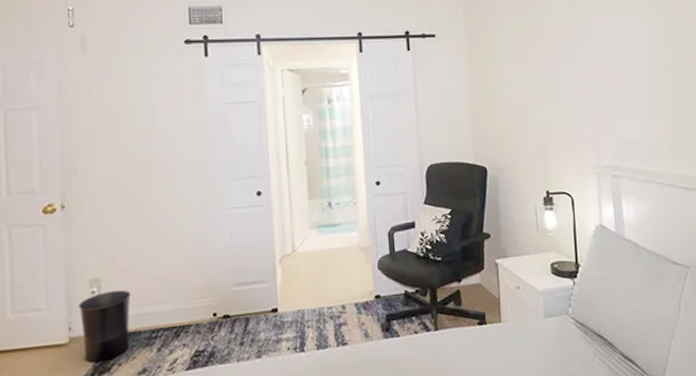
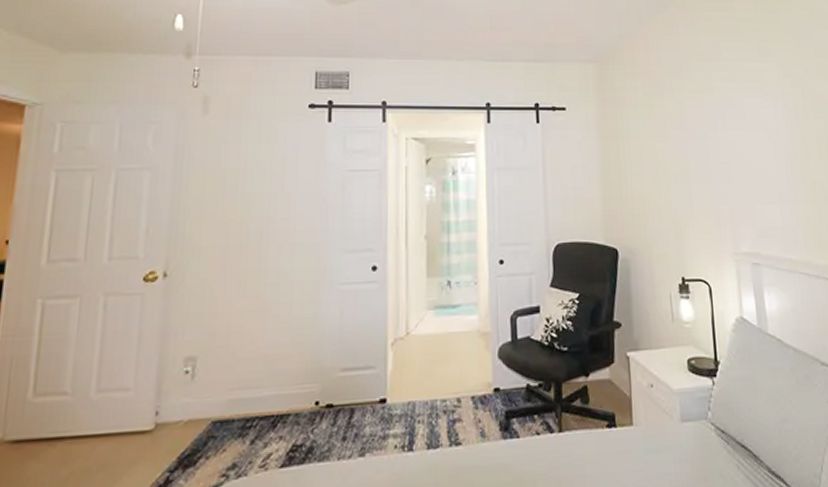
waste bin: present [78,289,131,363] -> none [168,370,228,455]

